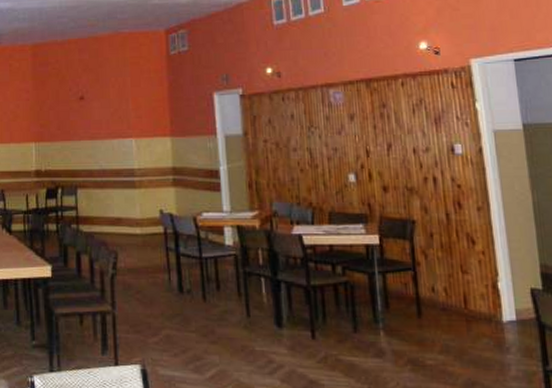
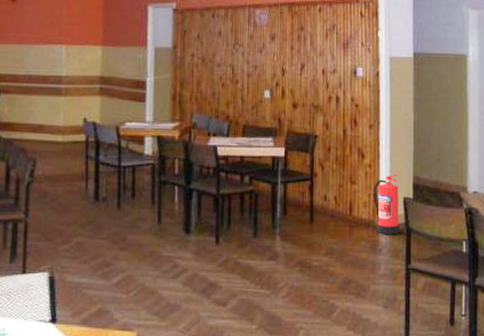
fire extinguisher: none [491,261,530,332] -> present [373,173,399,235]

